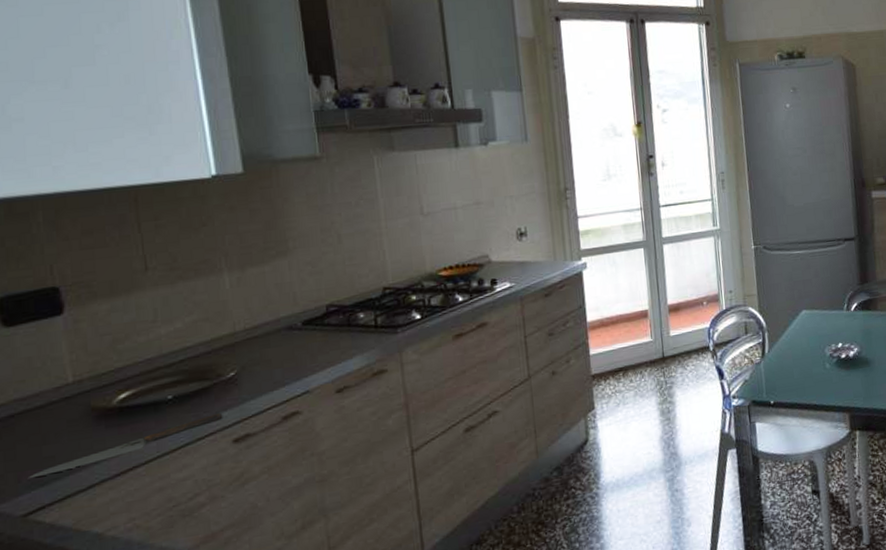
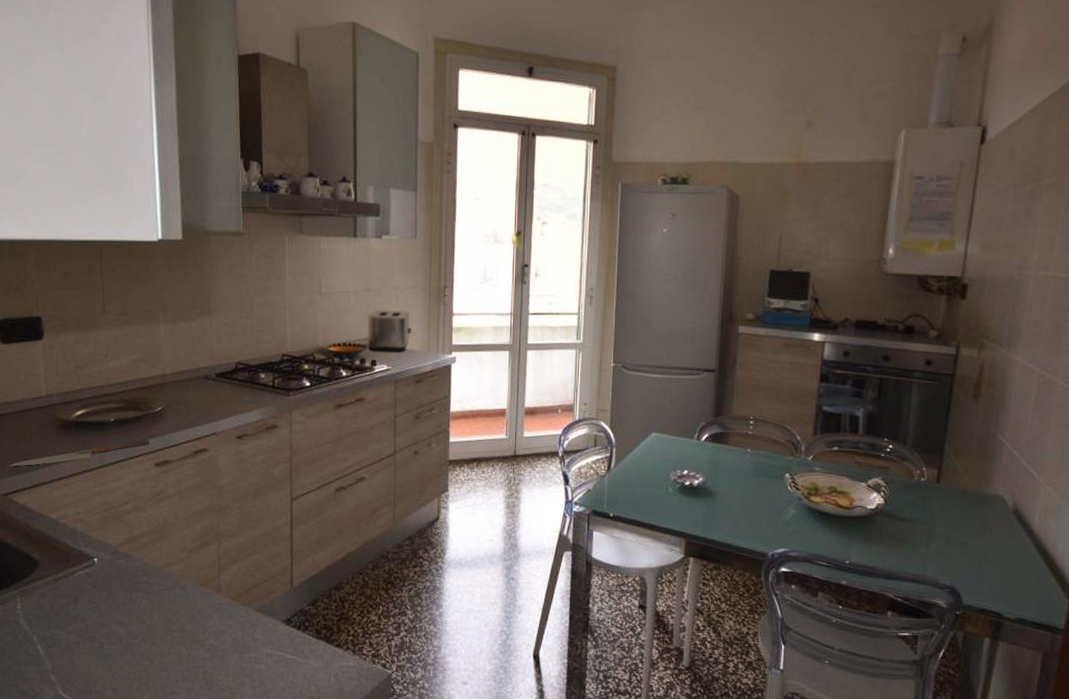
toaster: none [481,220,534,269] -> present [367,310,412,352]

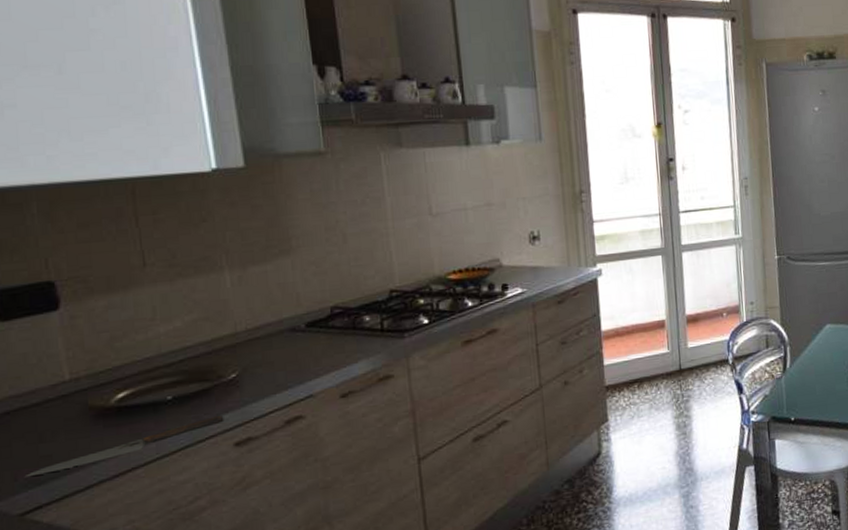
toaster: present [367,310,412,352] -> none [492,223,547,274]

